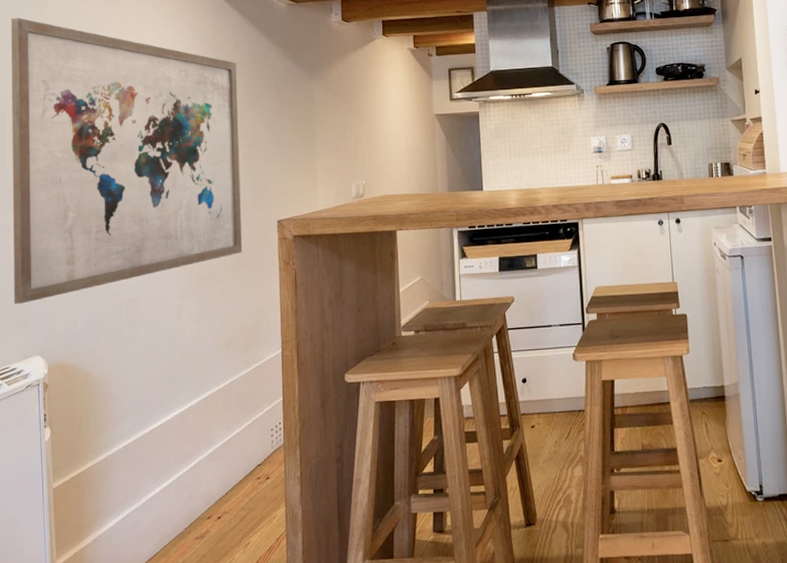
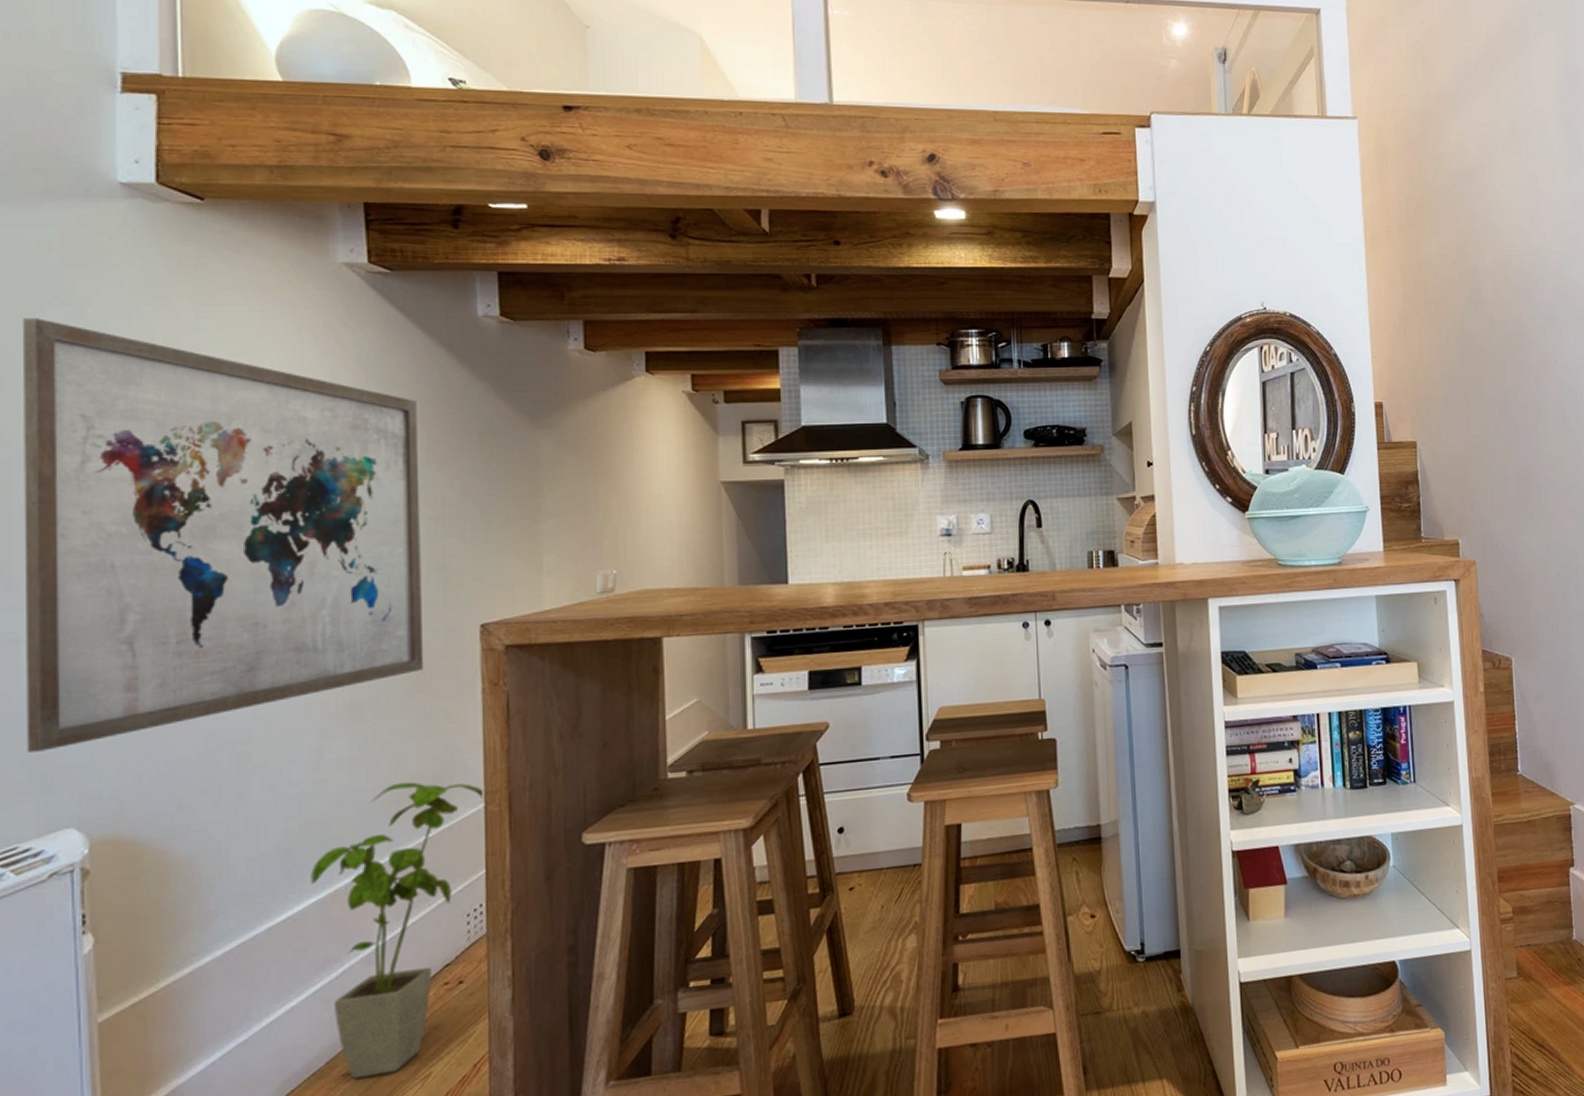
house plant: none [175,332,282,541] -> present [310,782,486,1079]

